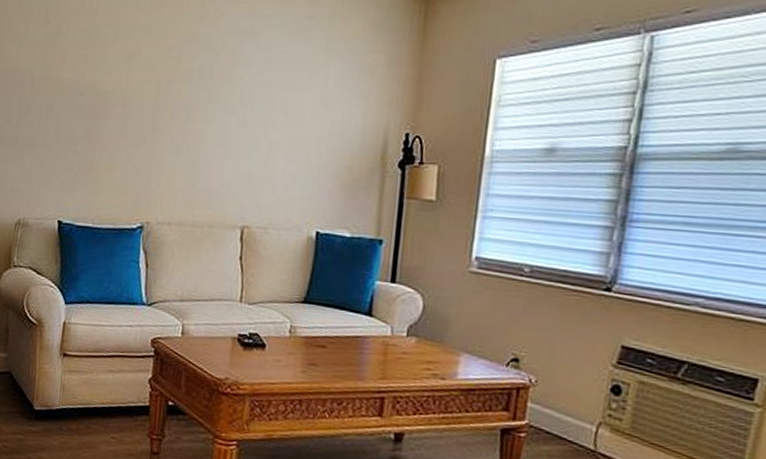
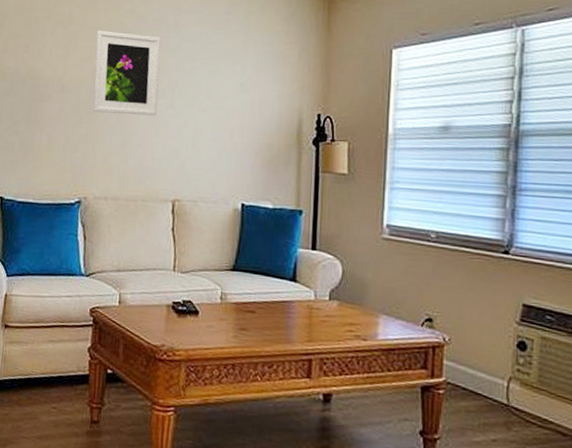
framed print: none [157,38,233,135] -> present [93,30,161,116]

